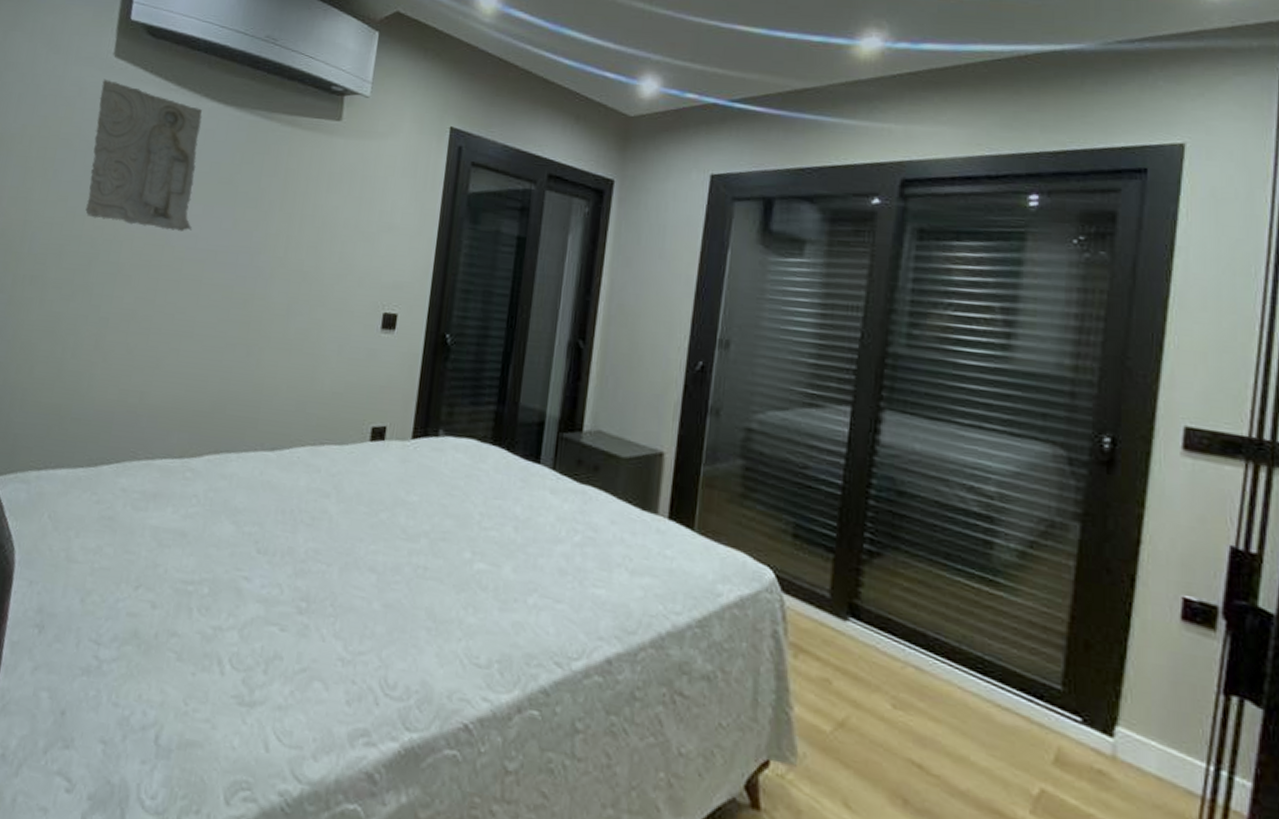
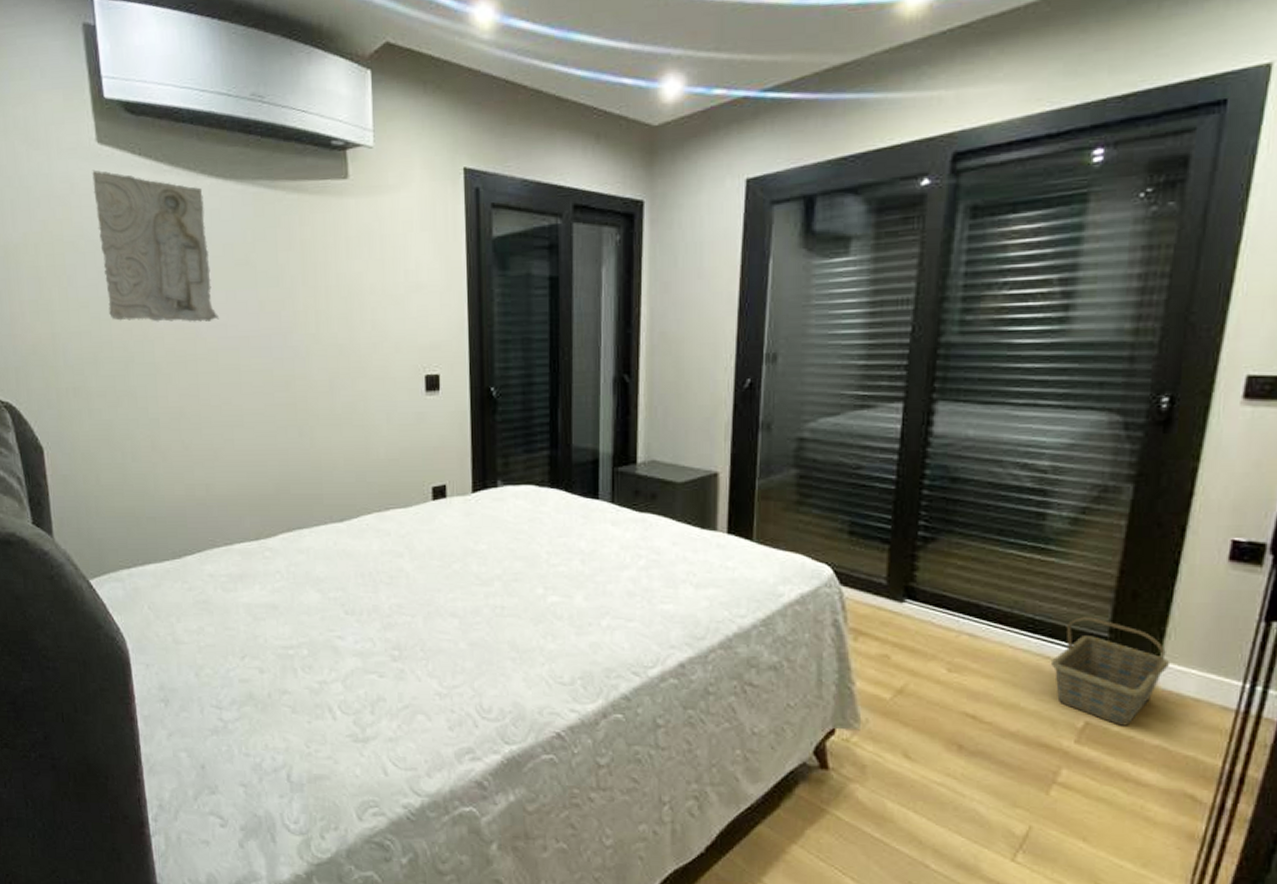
basket: none [1003,663,1129,800] -> present [1051,617,1171,726]

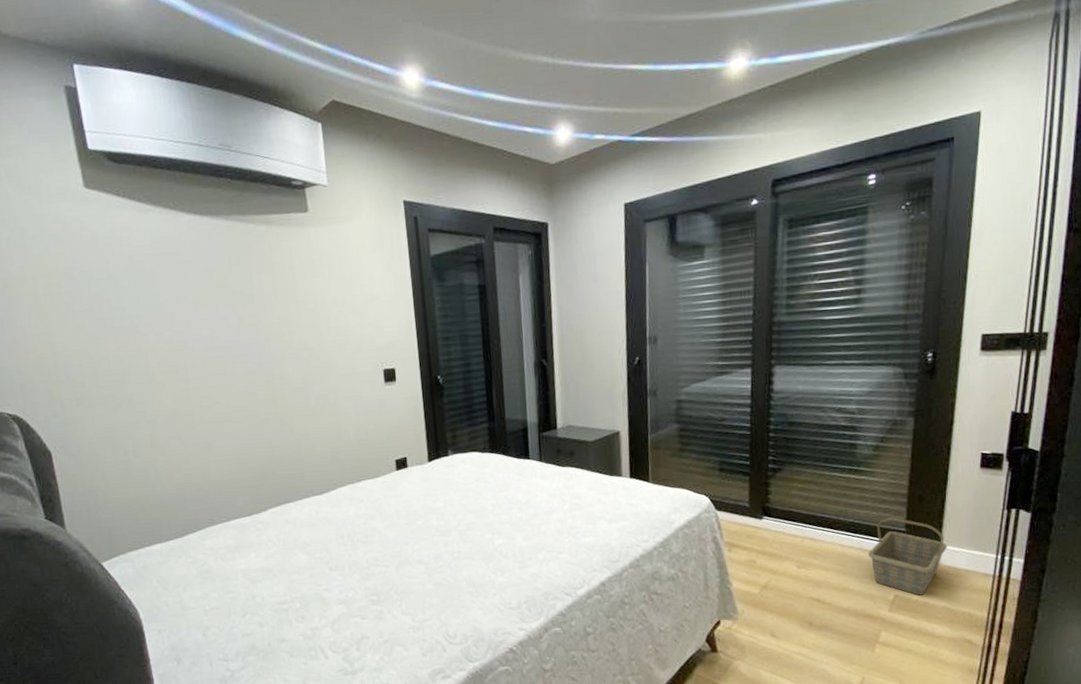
relief panel: present [92,169,219,322] -> none [81,210,204,339]

